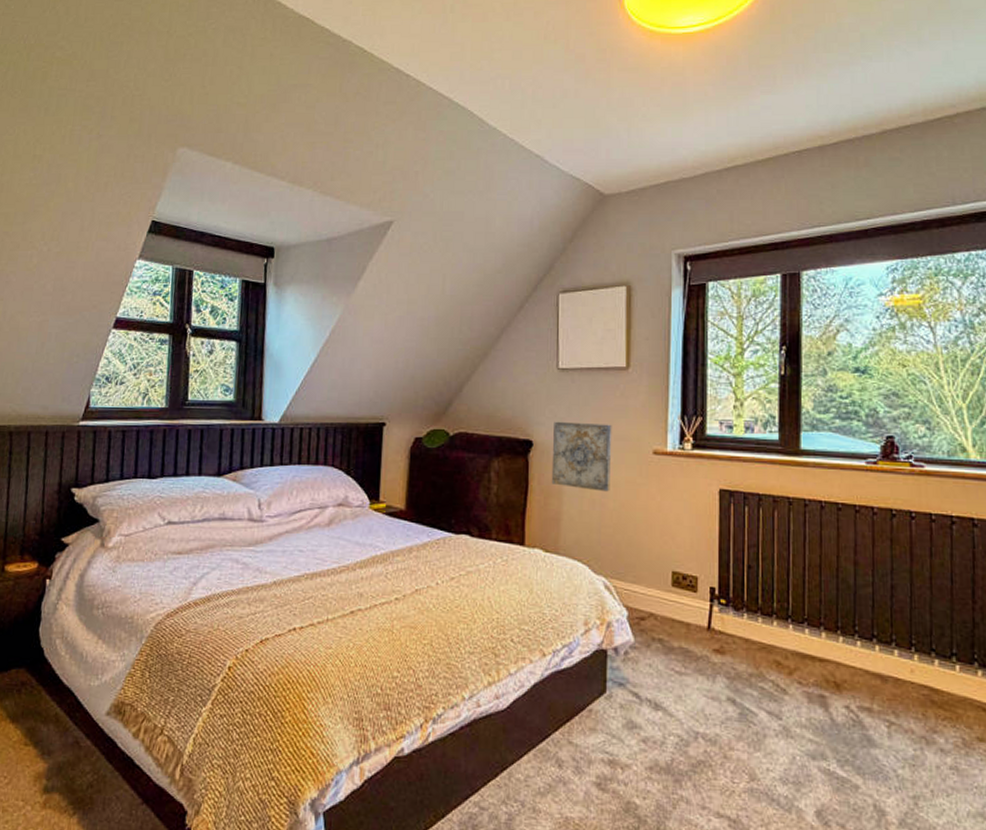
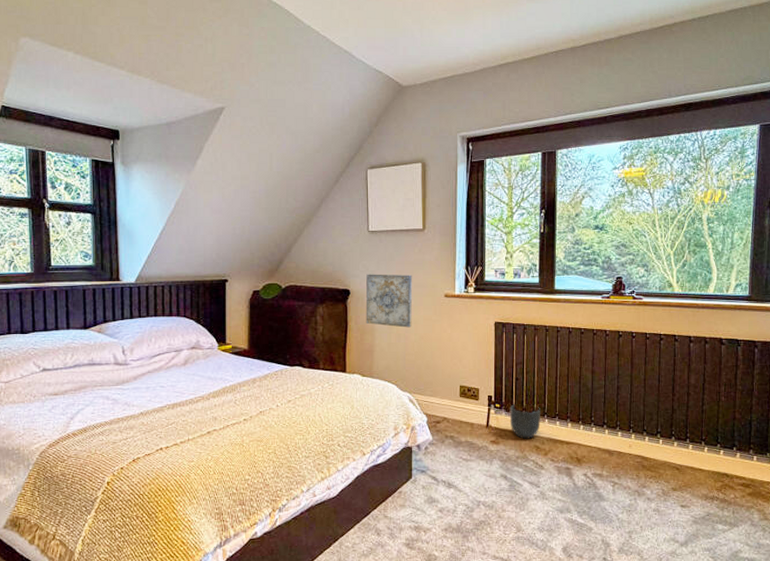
planter: none [739,601,784,651] -> present [509,404,541,439]

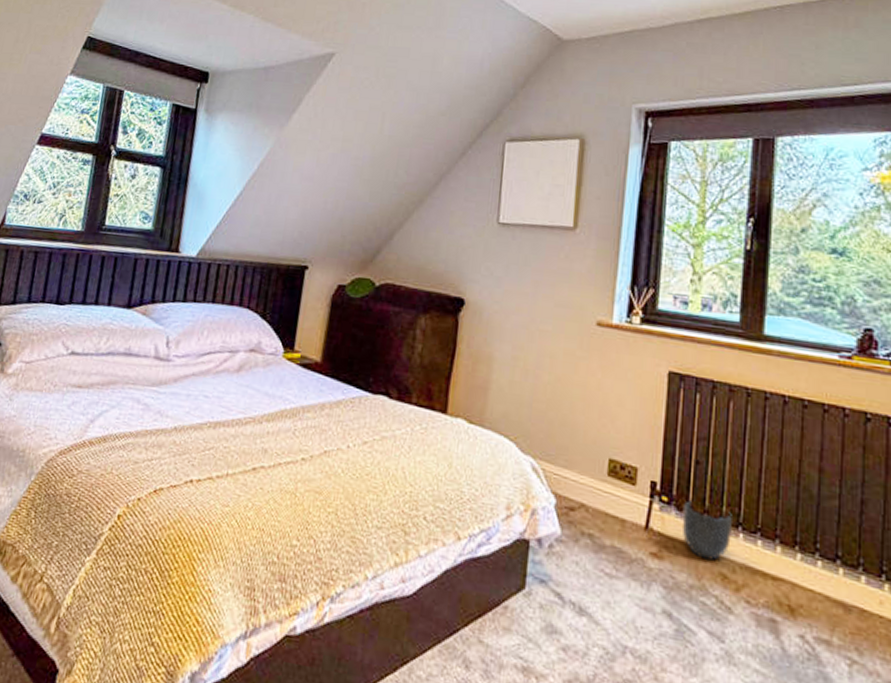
wall art: present [365,274,413,328] -> none [481,280,553,363]

